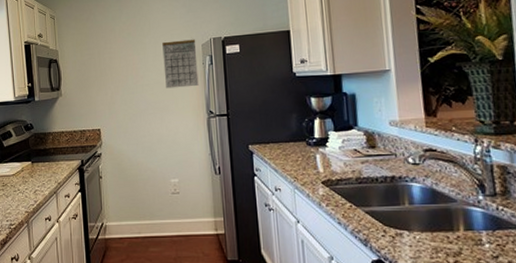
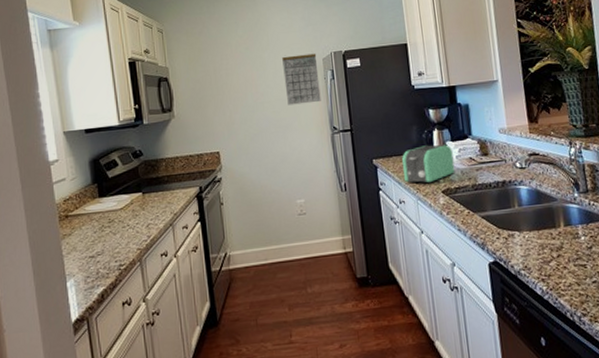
toaster: none [280,134,337,173] -> present [402,144,455,184]

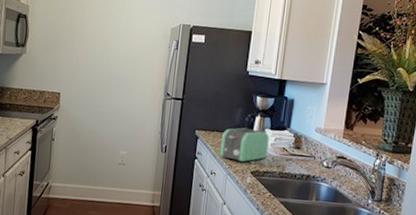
calendar: present [282,53,321,105] -> none [130,18,167,68]

